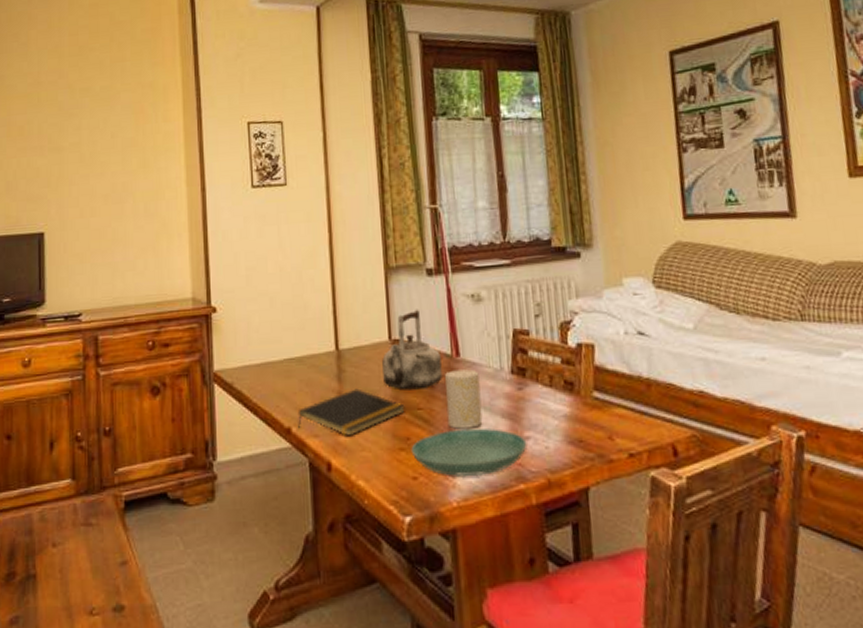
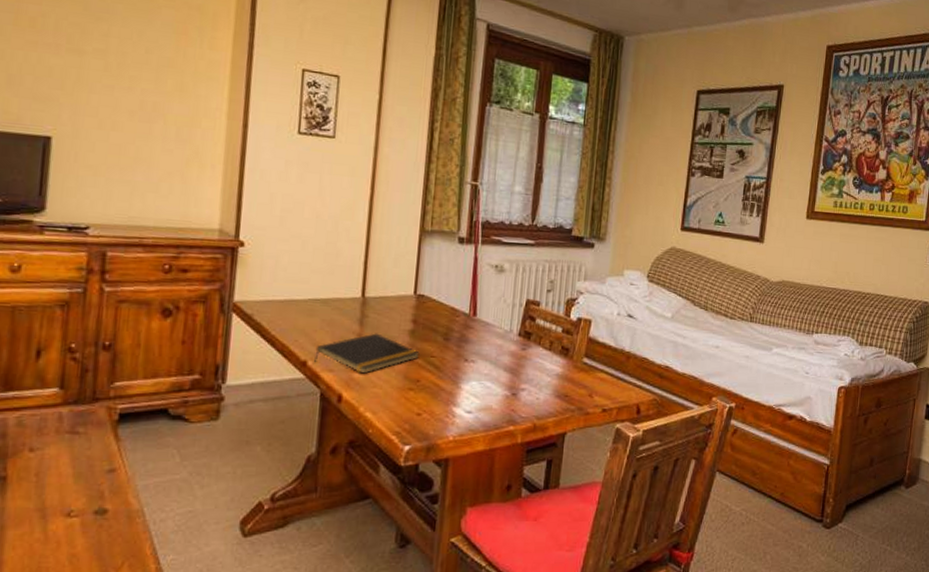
kettle: present [382,309,442,391] -> none [403,270,460,340]
saucer: present [411,428,527,477] -> none [419,377,522,417]
cup: present [445,369,483,429] -> none [456,327,491,377]

